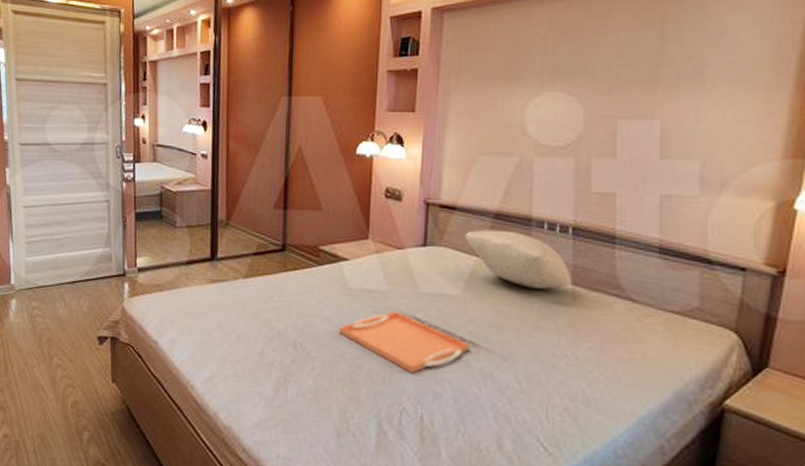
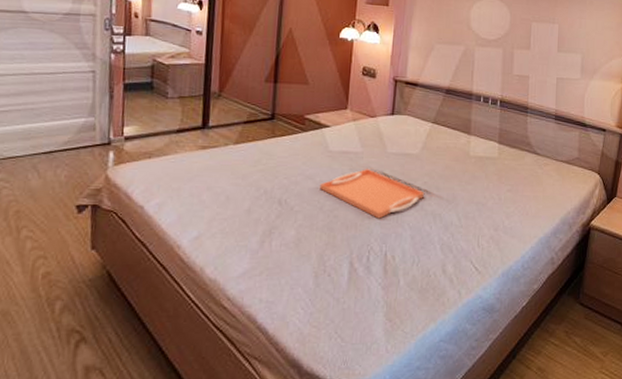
pillow: present [465,229,573,289] -> none [423,102,499,147]

